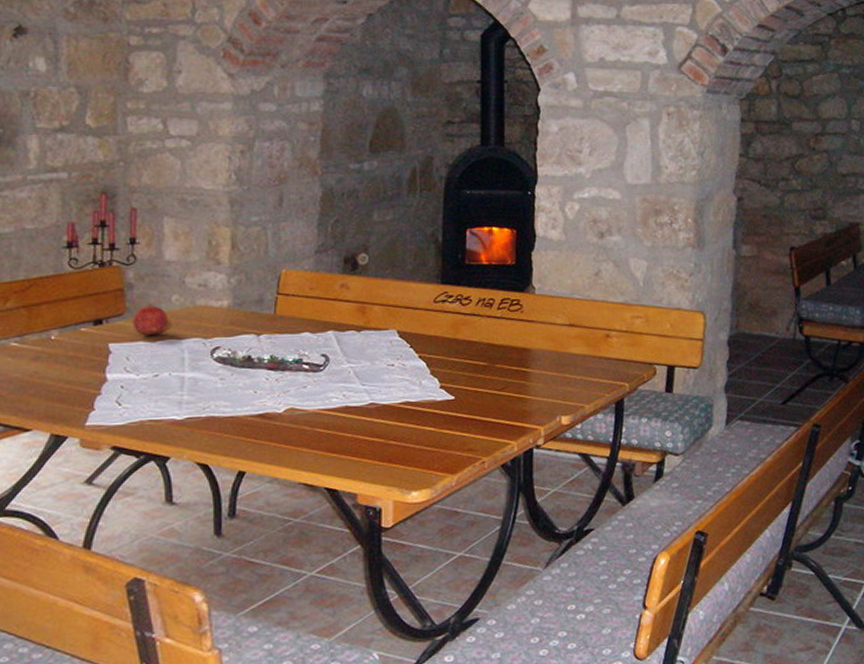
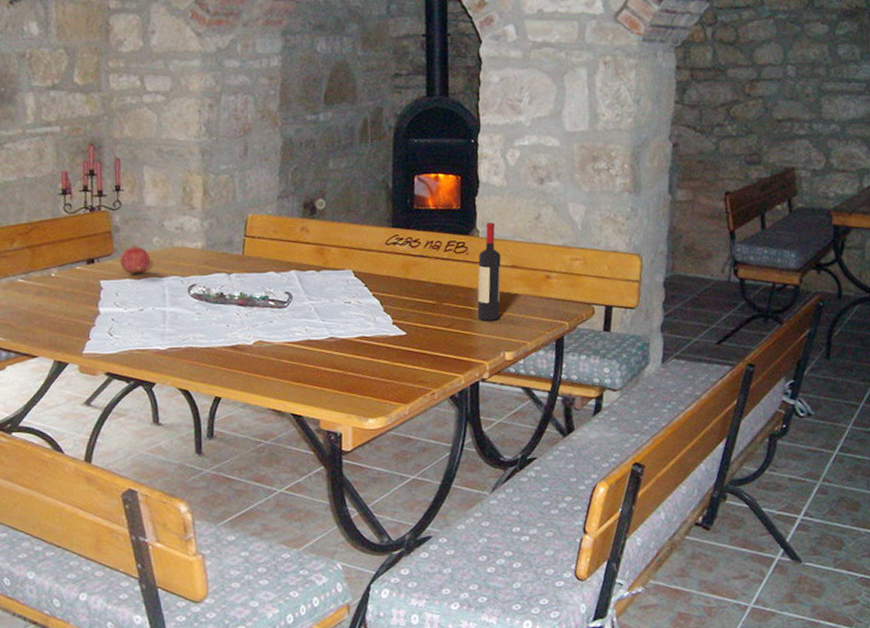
wine bottle: none [532,279,558,383] -> present [477,223,501,321]

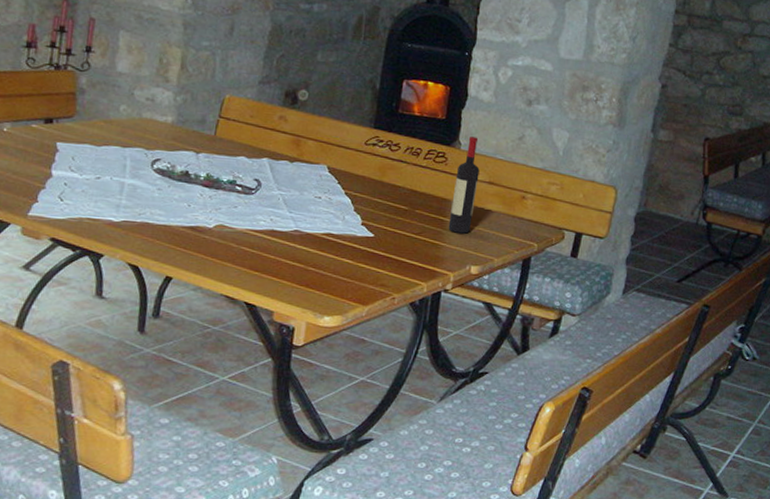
fruit: present [120,245,151,273] -> none [80,110,115,140]

